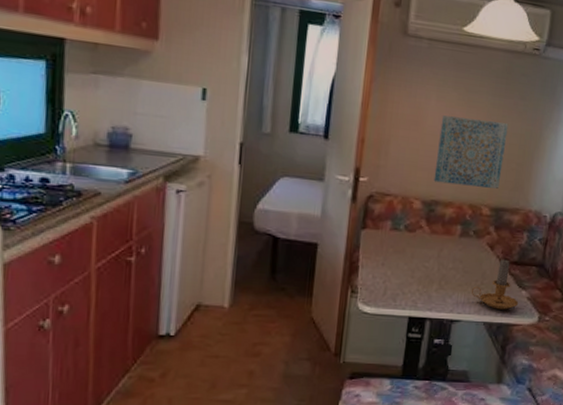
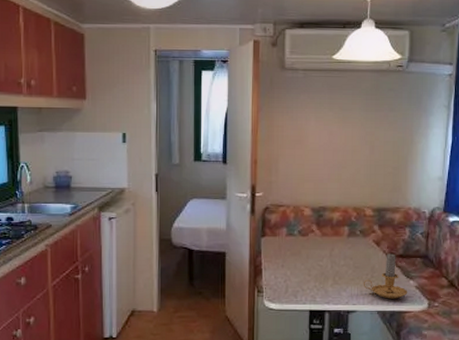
wall art: present [433,115,509,189] -> none [320,133,381,191]

